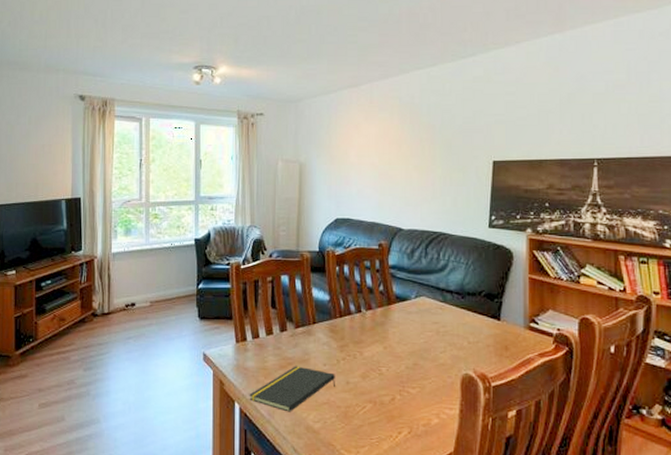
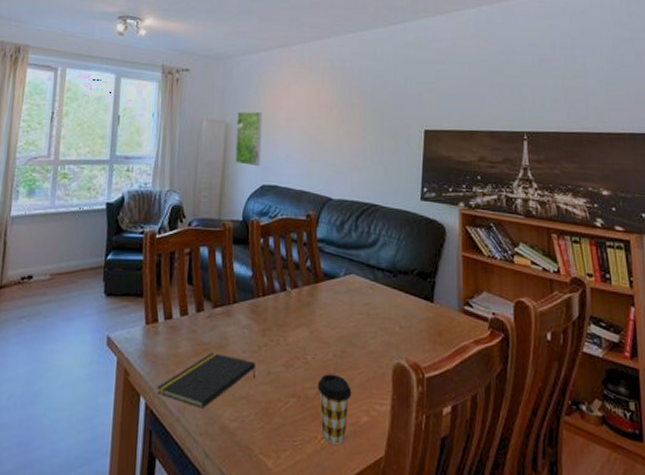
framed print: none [310,151,334,202] -> present [235,111,263,167]
coffee cup: none [392,383,424,442] -> present [317,373,352,444]

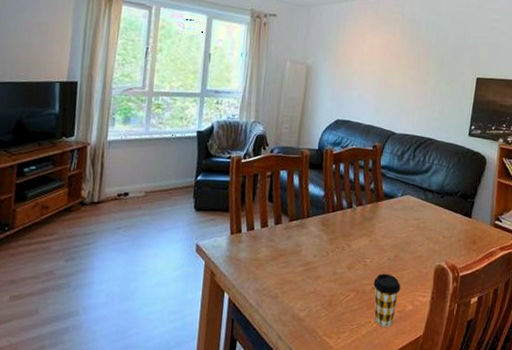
notepad: present [157,352,256,409] -> none [239,257,324,302]
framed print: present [235,111,263,167] -> none [314,55,340,104]

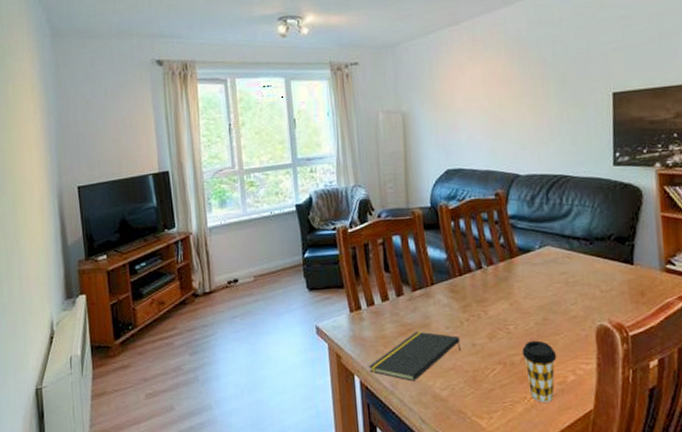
notepad: none [239,257,324,302] -> present [369,331,461,382]

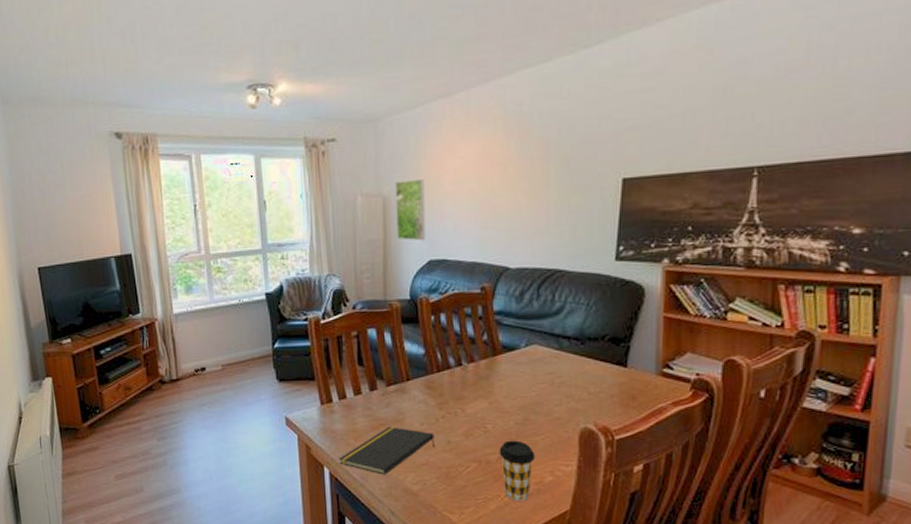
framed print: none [412,97,443,153] -> present [395,179,426,241]

